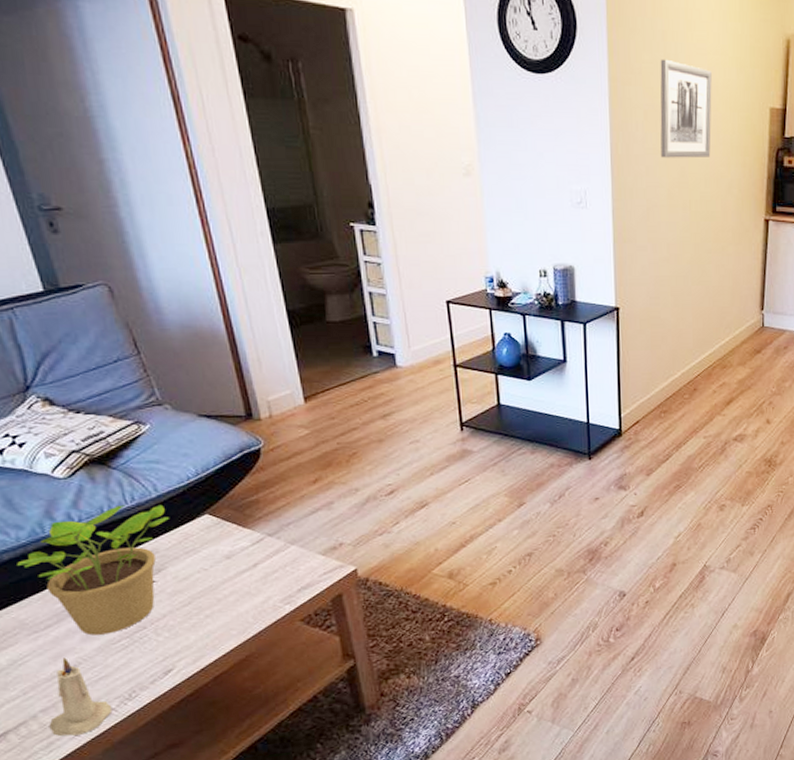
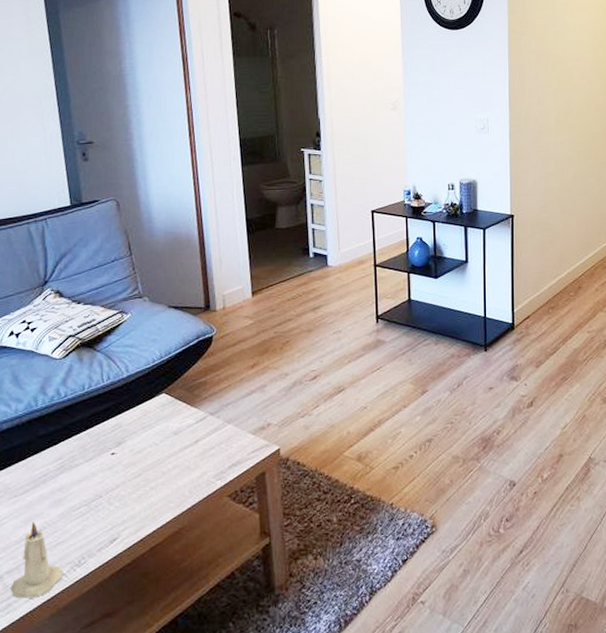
potted plant: present [17,504,169,635] -> none [12,383,134,502]
wall art: present [660,59,712,158] -> none [549,14,592,91]

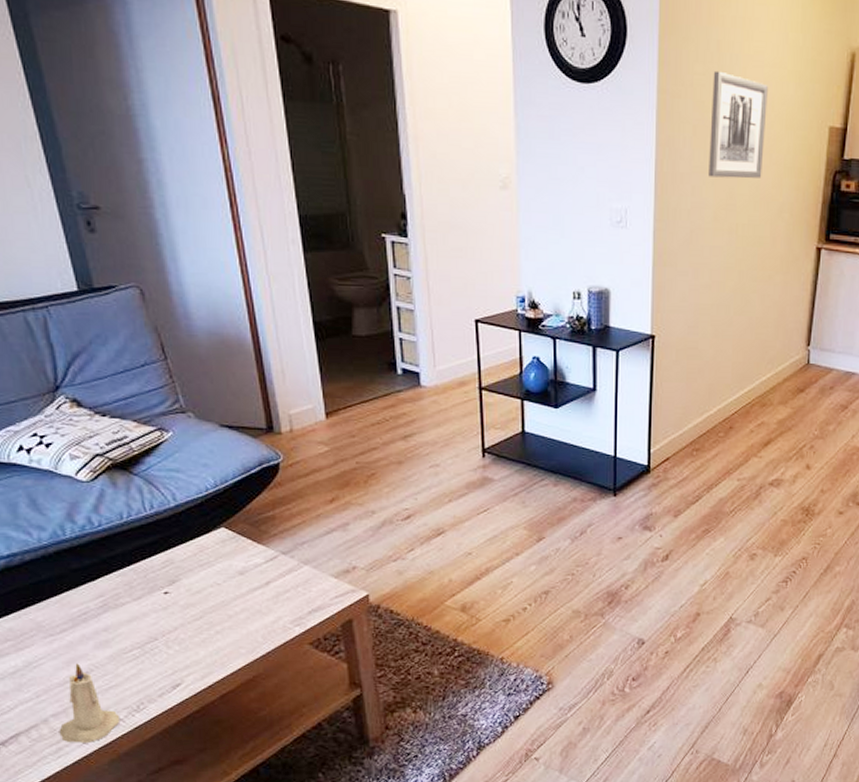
wall art: none [549,14,592,91] -> present [709,70,768,179]

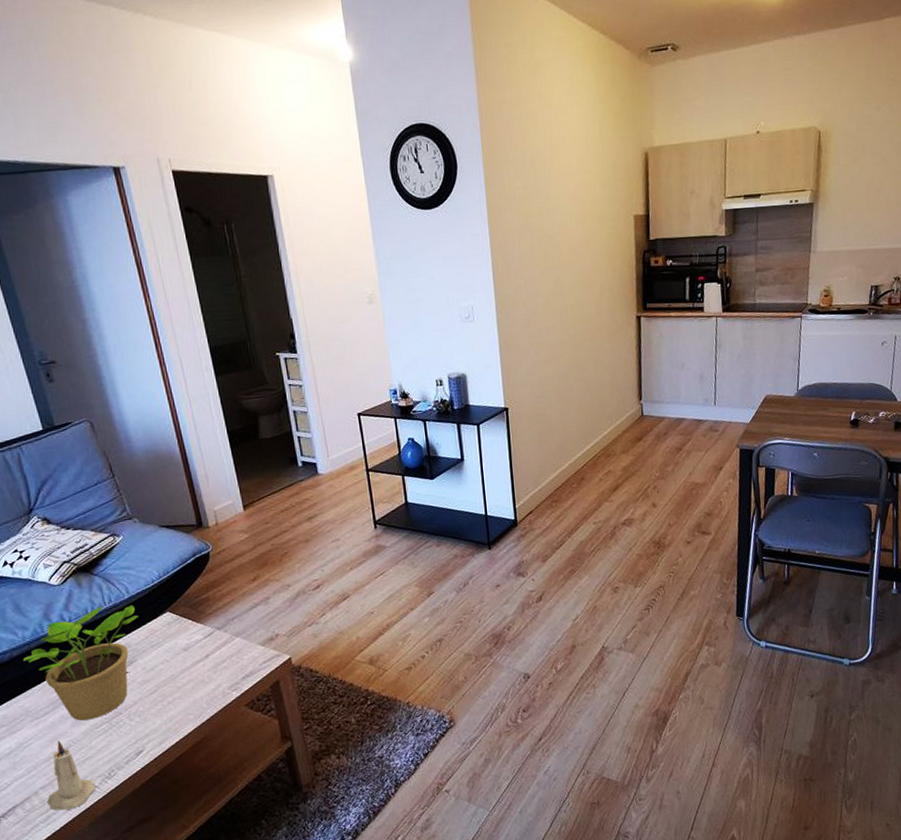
potted plant: none [37,513,186,643] -> present [23,604,138,721]
wall art: present [709,70,768,179] -> none [531,183,582,270]

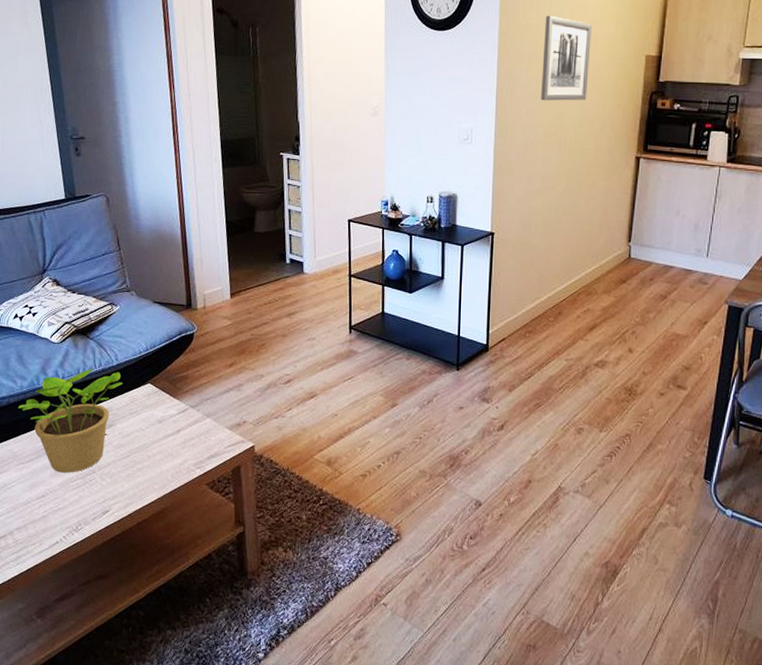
candle: present [47,740,96,811] -> none [20,487,64,554]
wall art: none [531,183,582,270] -> present [541,15,592,101]

